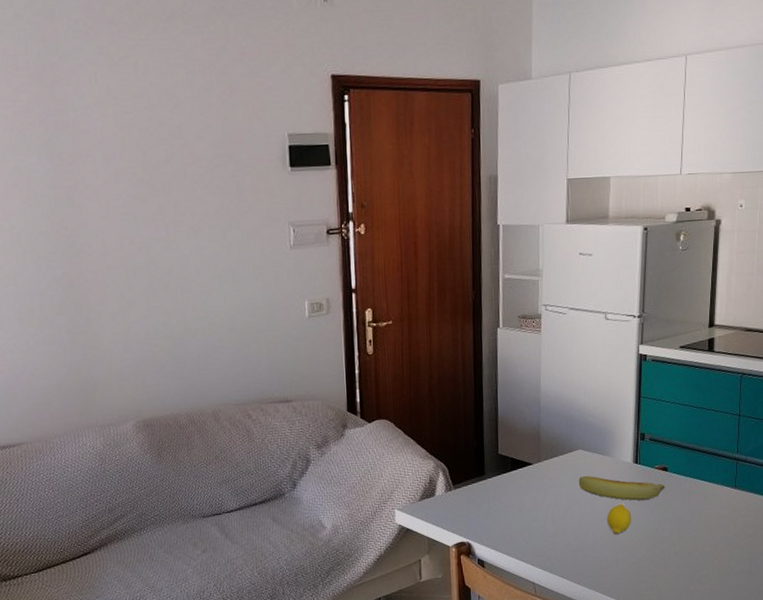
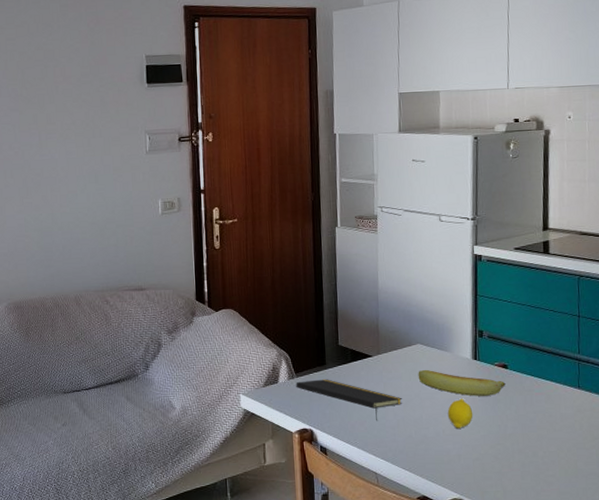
notepad: none [453,489,563,531] -> present [296,379,403,421]

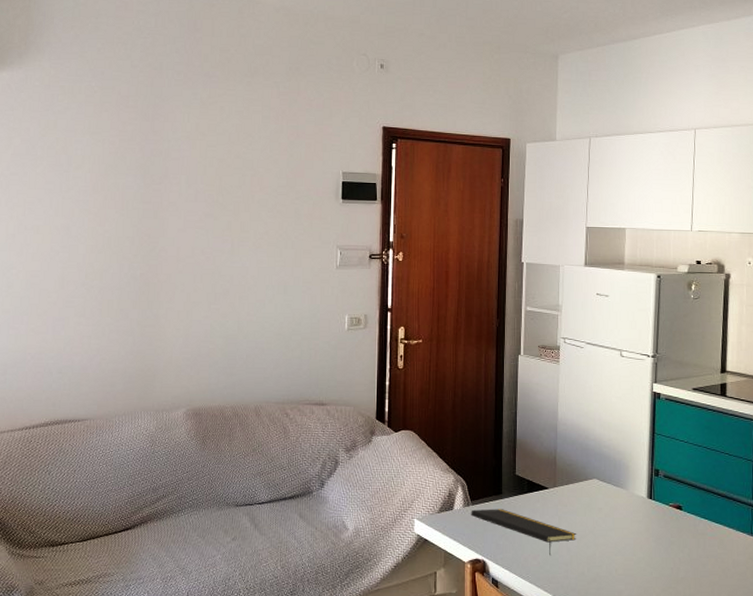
banana: present [418,369,506,396] -> none [593,505,680,537]
fruit: present [447,398,473,429] -> none [621,537,646,569]

